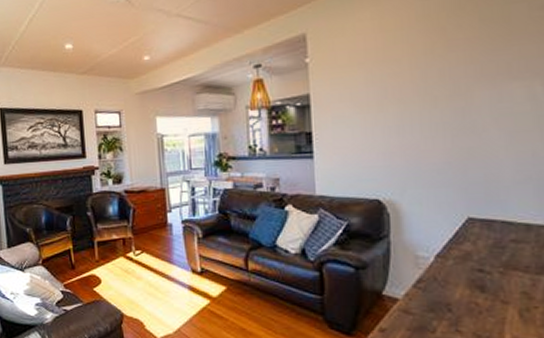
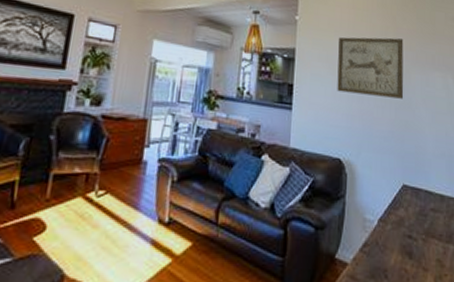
wall art: none [365,52,464,130] -> present [337,37,404,99]

